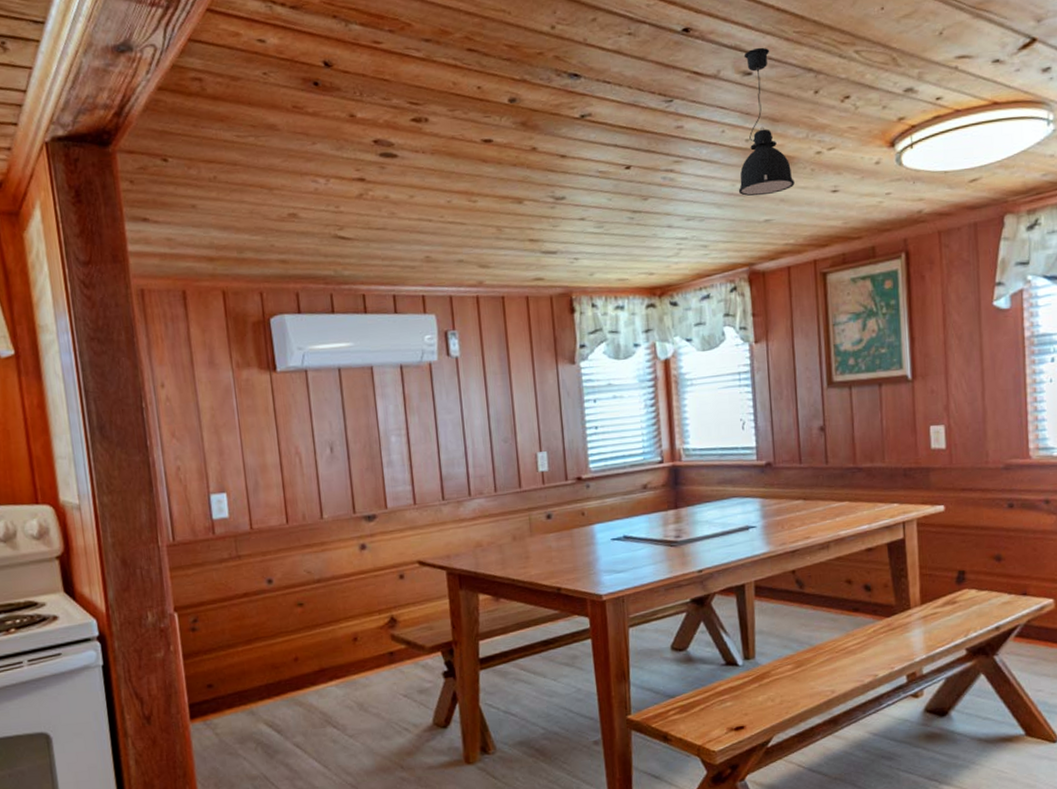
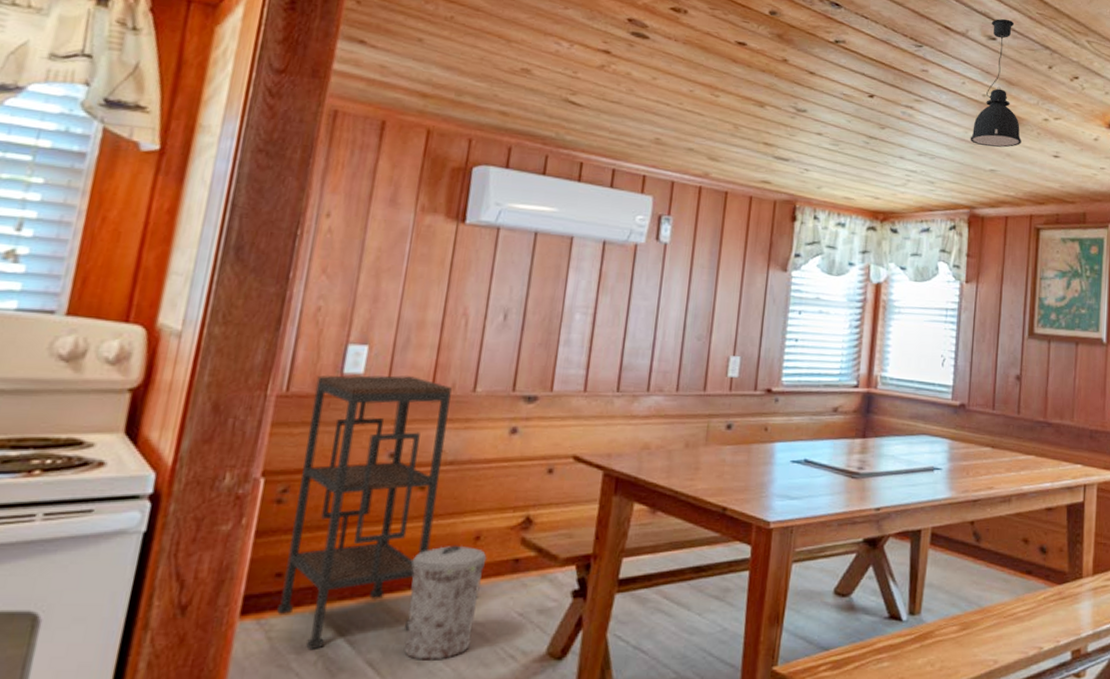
shelving unit: none [193,513,320,740] -> present [277,374,452,651]
trash can: none [308,646,371,739] -> present [404,545,487,660]

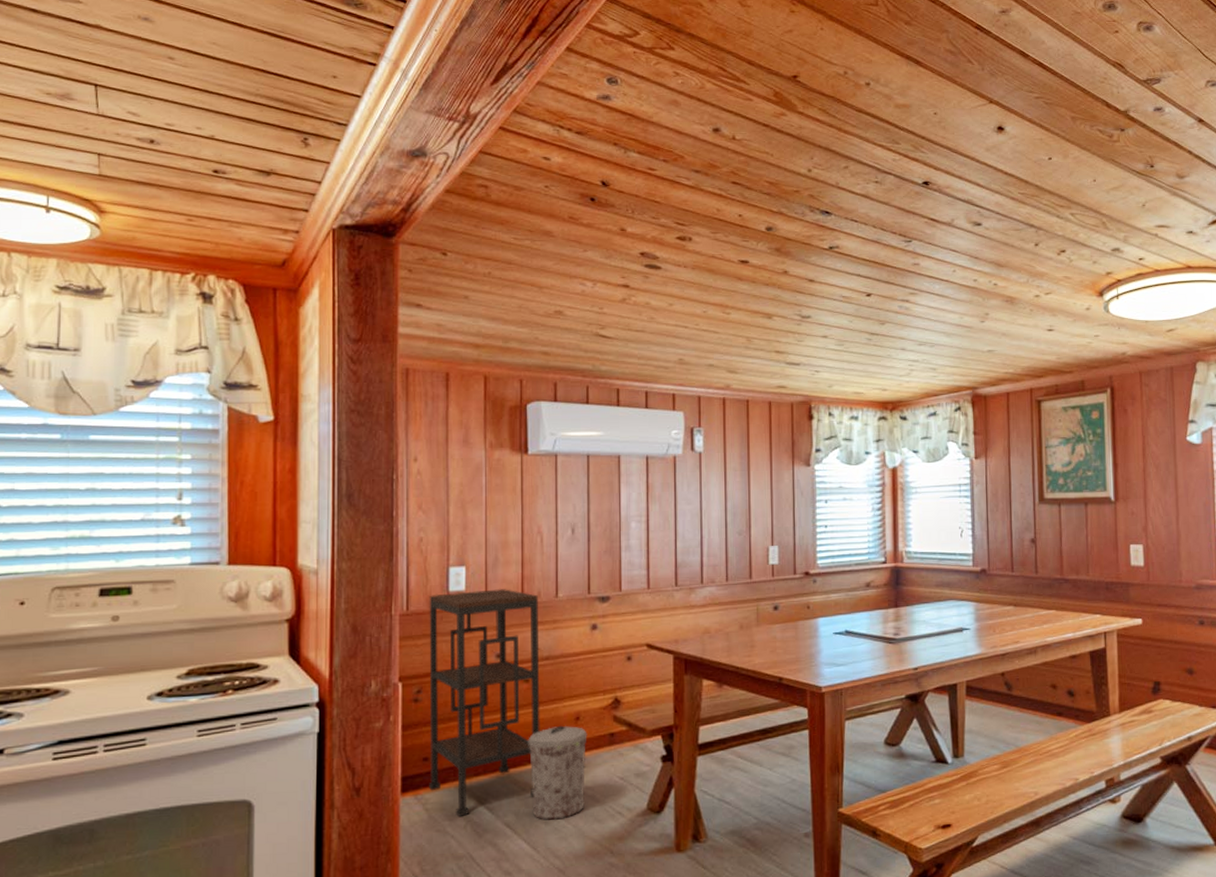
pendant light: present [970,18,1022,148] -> none [965,203,1015,329]

